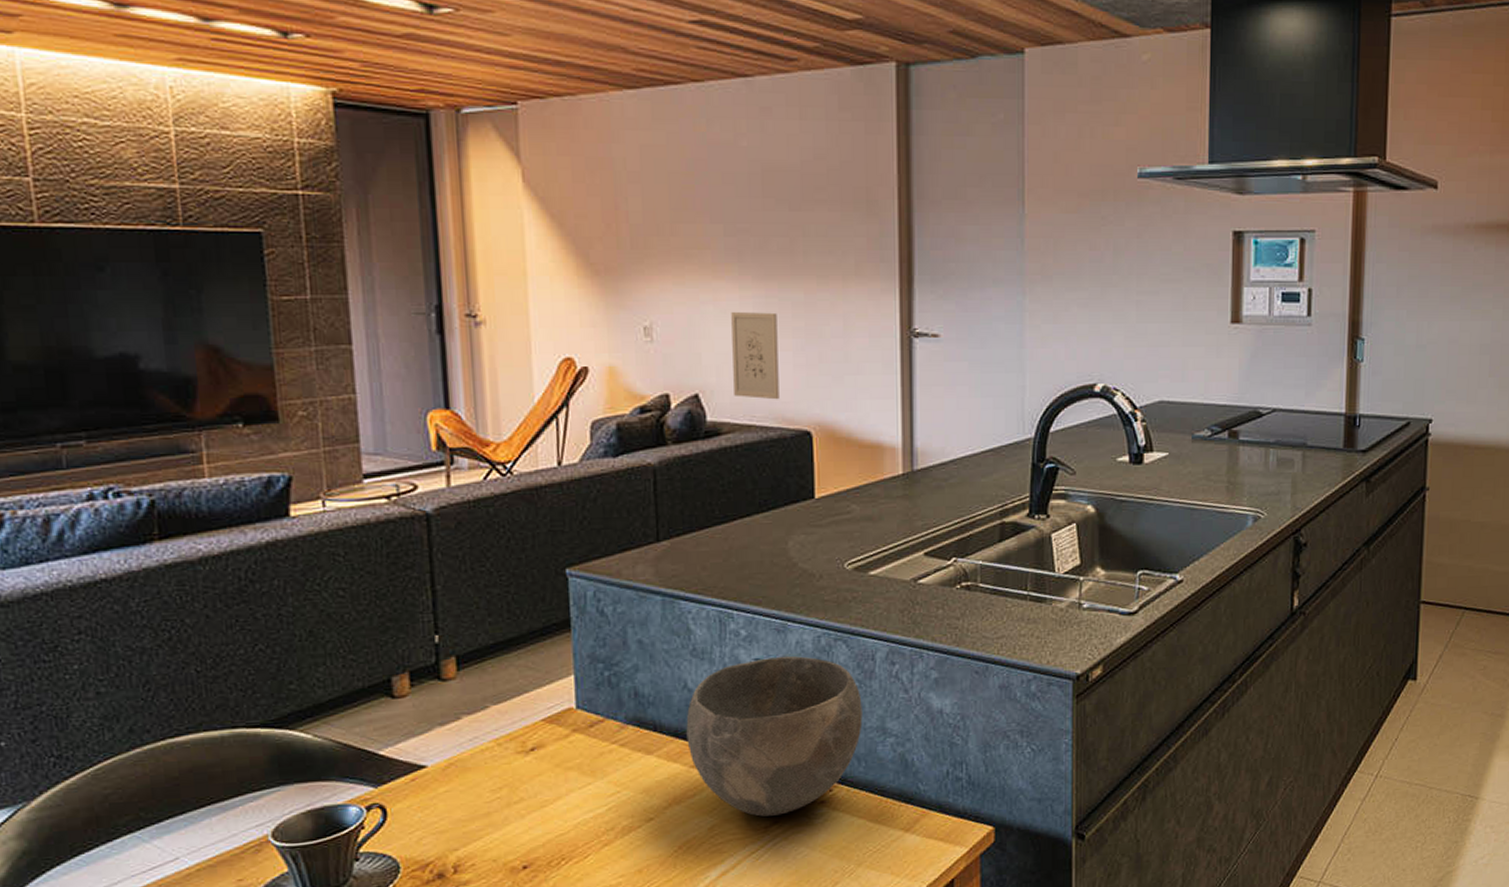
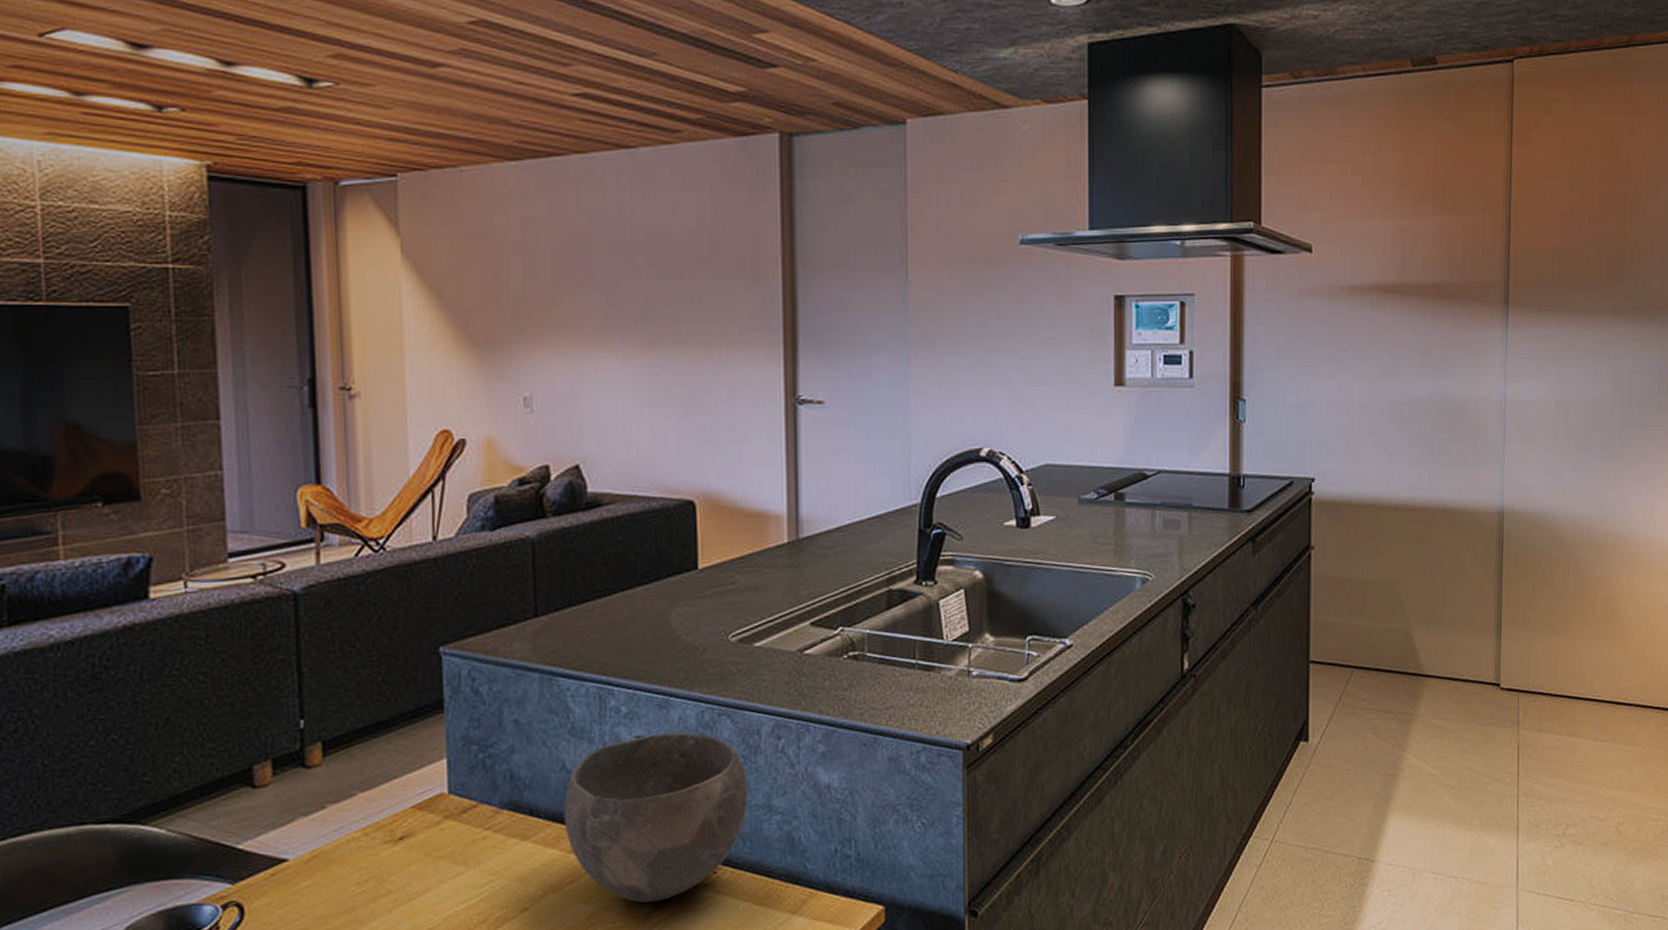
wall art: present [731,311,779,400] -> none [613,380,662,470]

